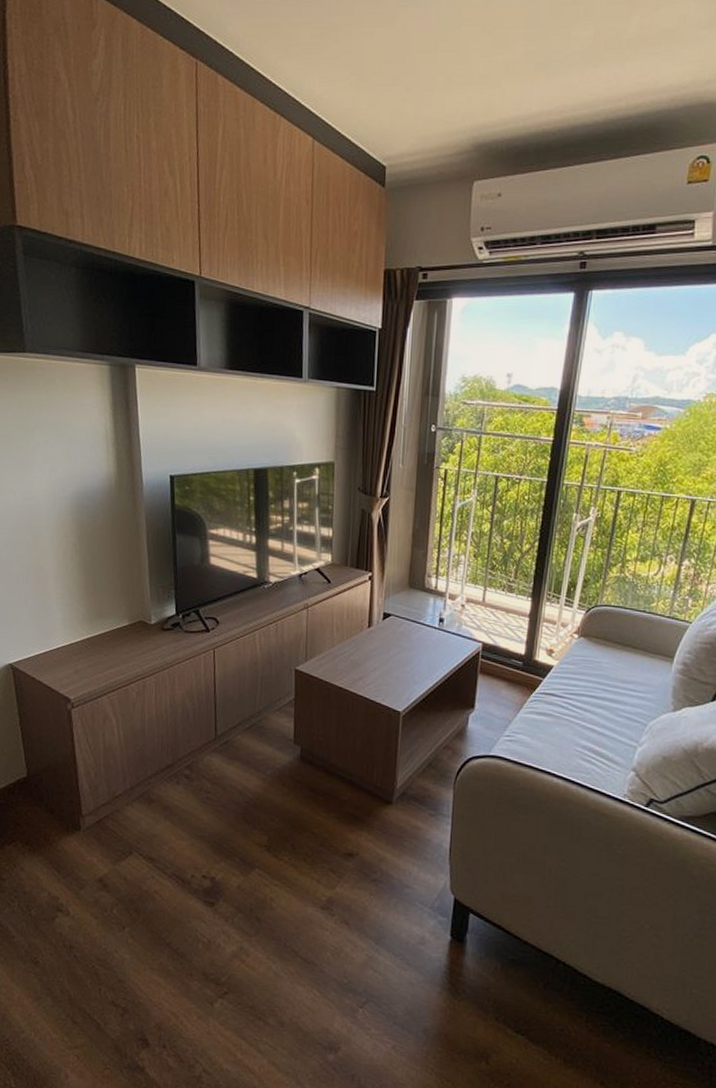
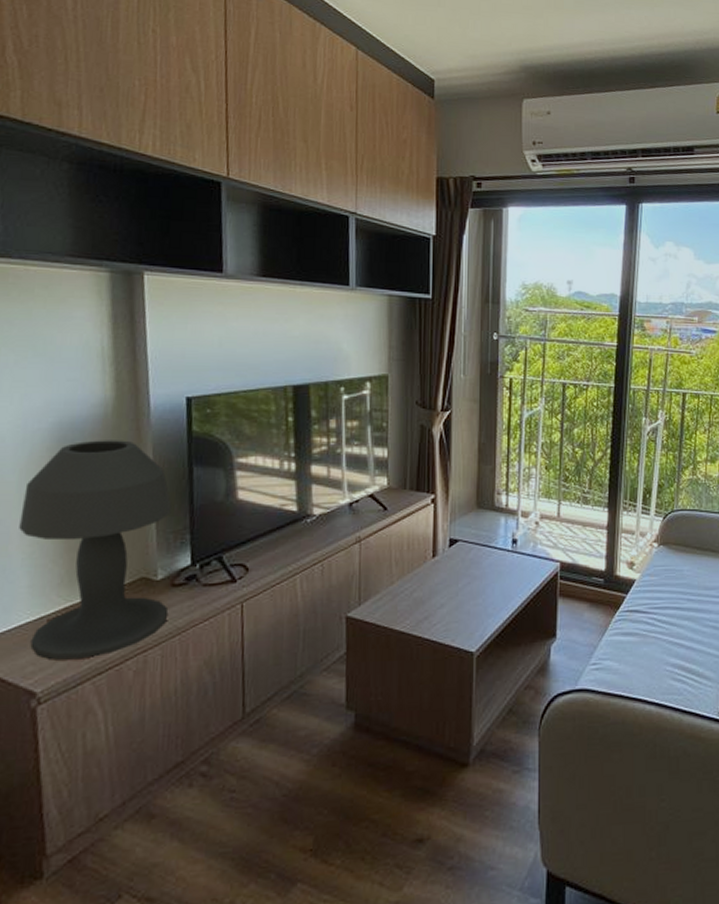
table lamp: none [54,508,161,679] -> present [19,440,172,660]

